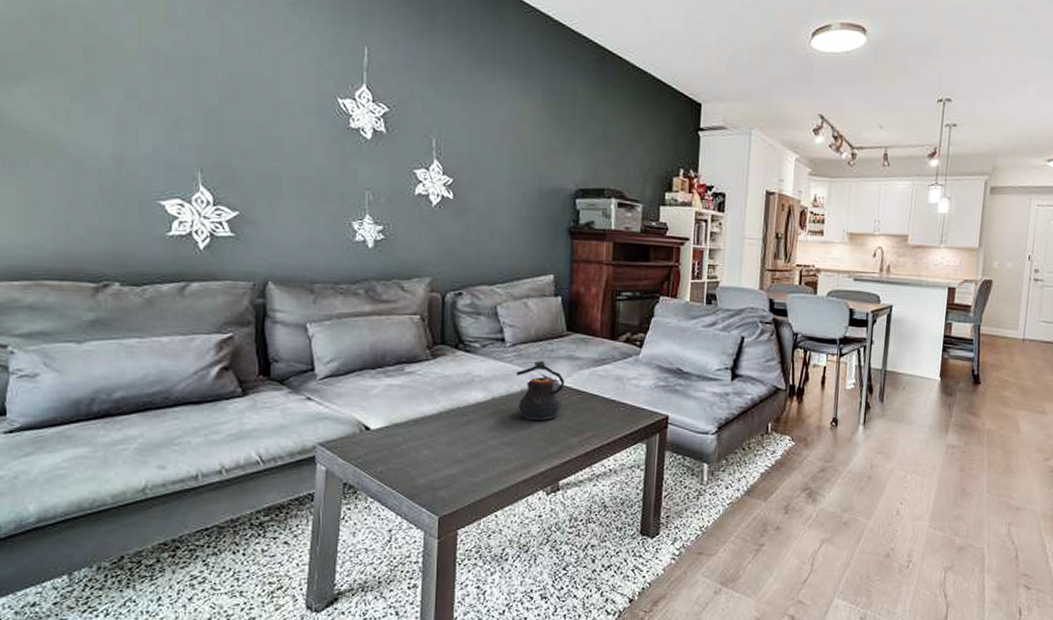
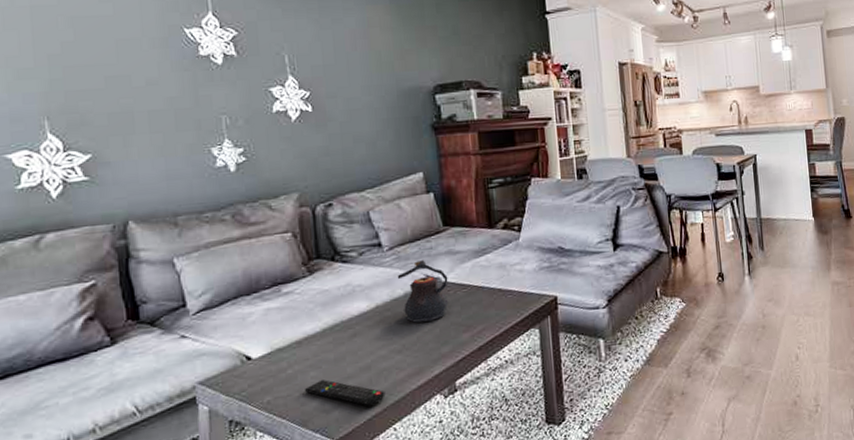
remote control: none [417,460,491,491] -> present [305,380,386,406]

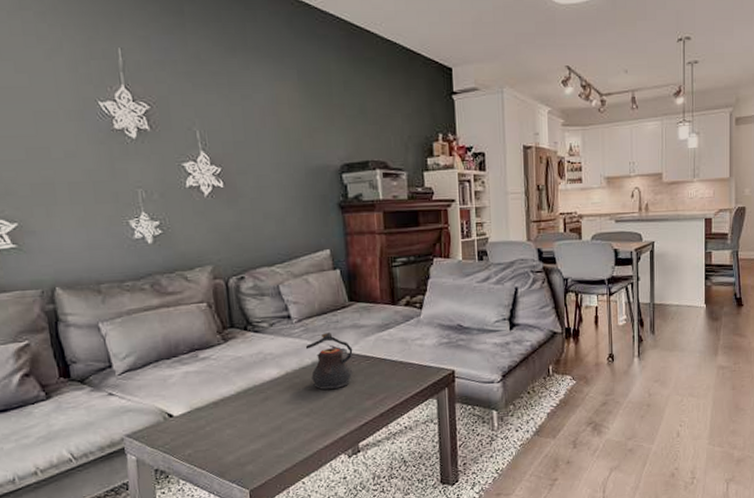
remote control: present [305,380,386,406] -> none [222,437,295,462]

